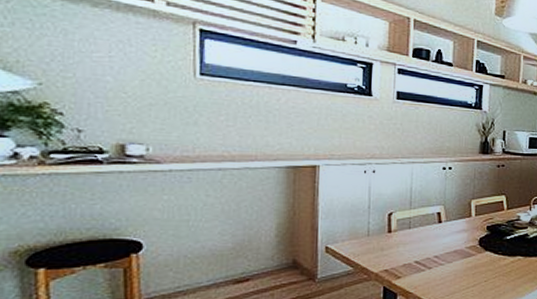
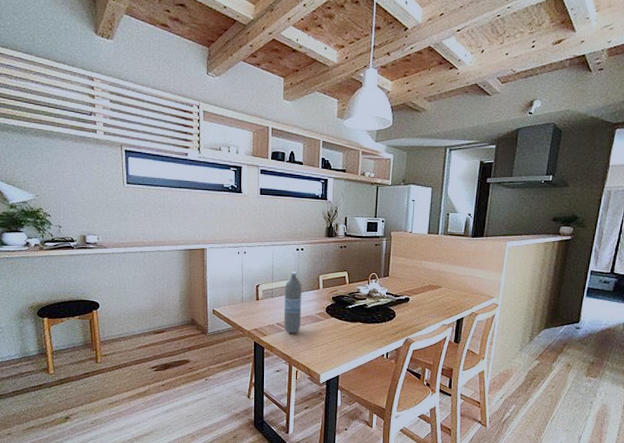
water bottle: none [424,195,449,274] -> present [283,271,302,334]

